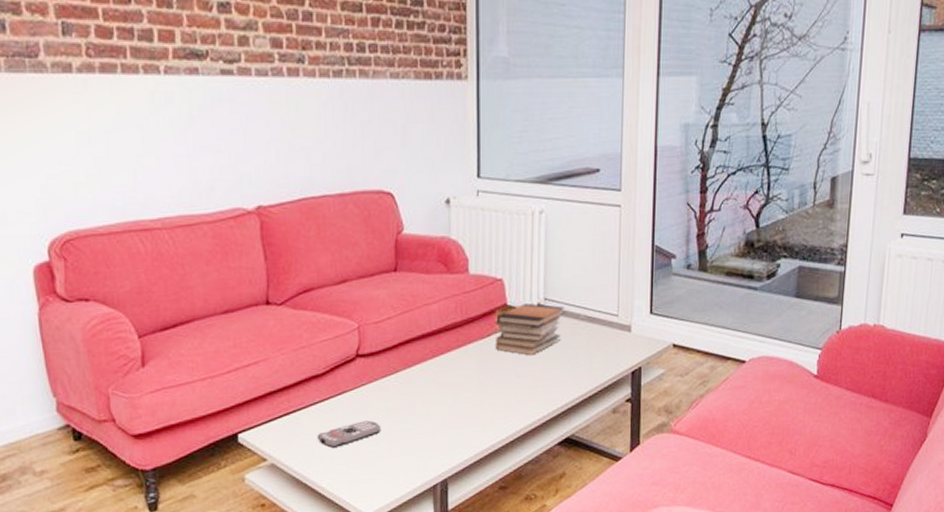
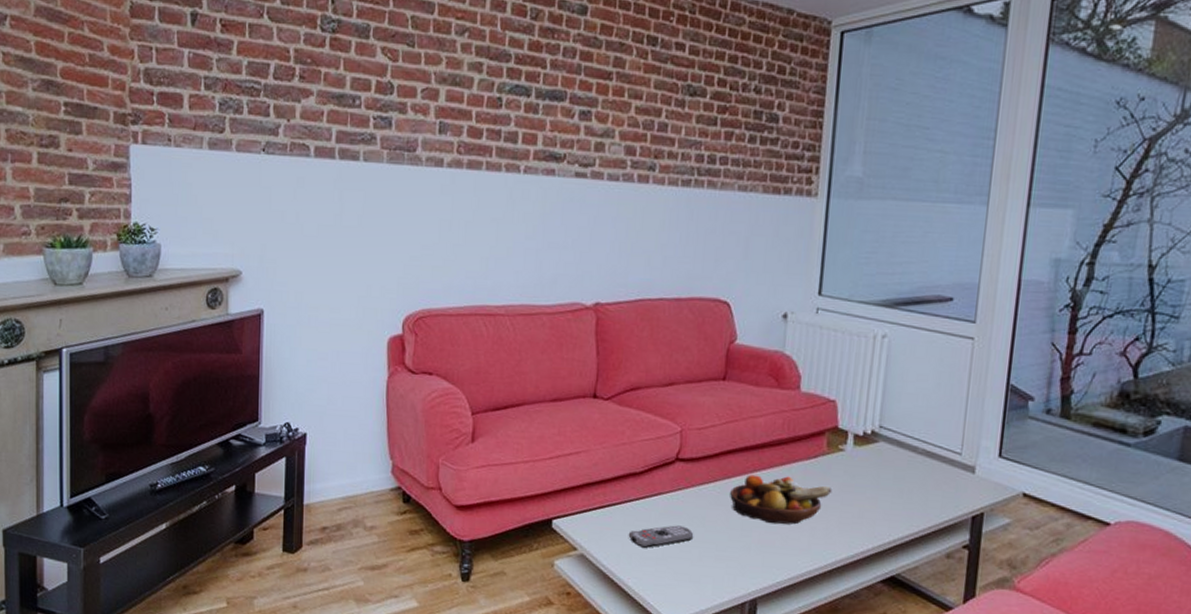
fruit bowl: none [412,358,507,406] -> present [730,474,832,525]
book stack: present [495,302,565,356] -> none [822,427,902,484]

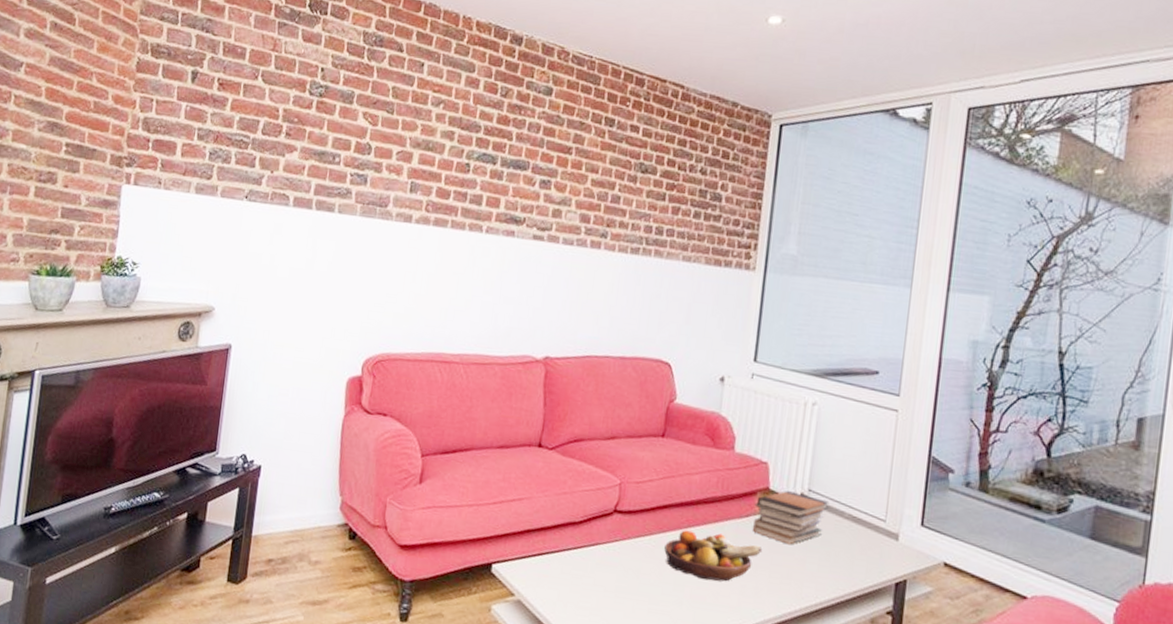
remote control: present [628,525,694,548] -> none [565,576,628,598]
book stack: none [822,427,902,484] -> present [753,490,830,545]

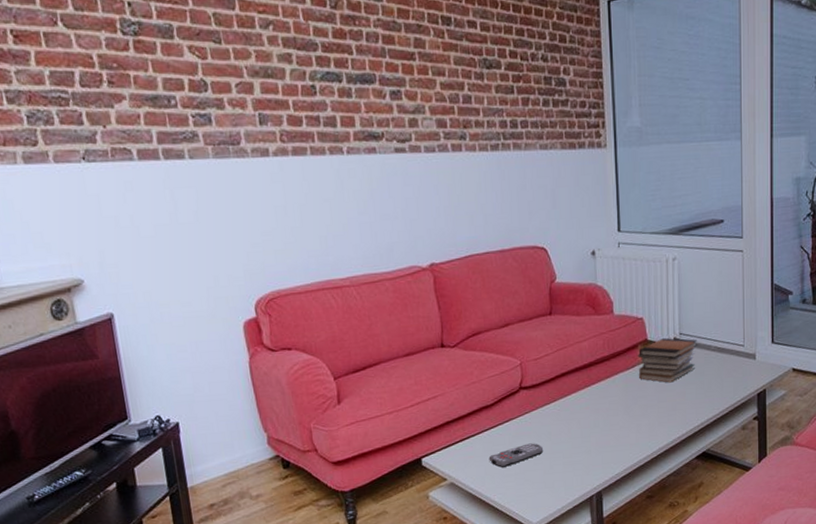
remote control: none [565,576,628,598] -> present [489,443,544,467]
fruit bowl: present [664,530,763,582] -> none [568,386,650,428]

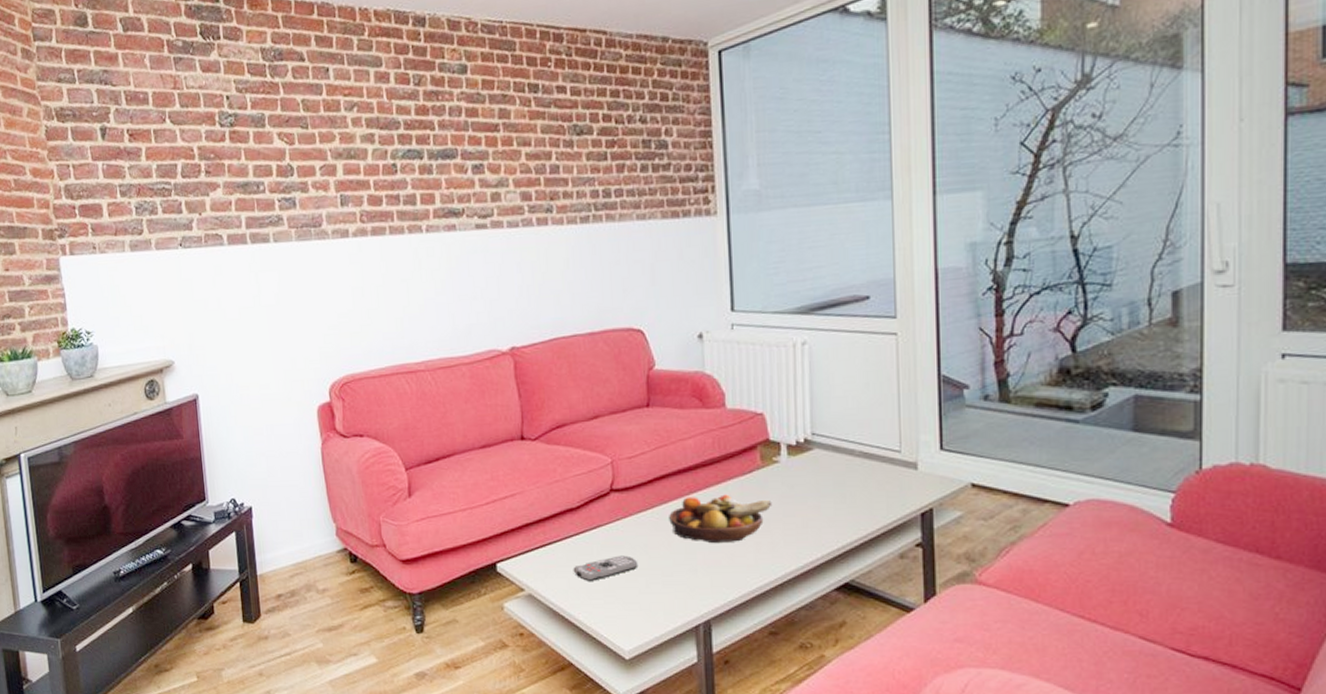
fruit bowl: none [568,386,650,428] -> present [669,494,773,544]
book stack: present [637,337,698,383] -> none [756,437,837,494]

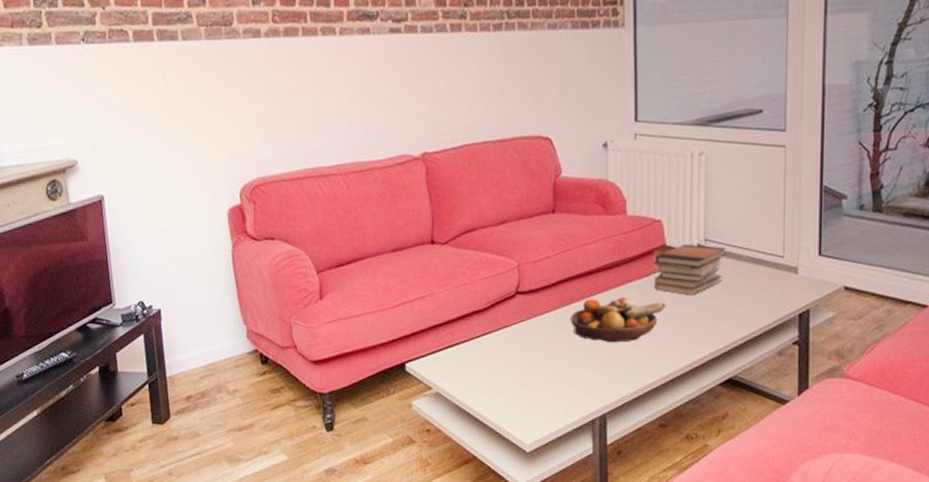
remote control: present [573,555,639,581] -> none [479,355,541,379]
book stack: none [756,437,837,494] -> present [653,243,727,296]

